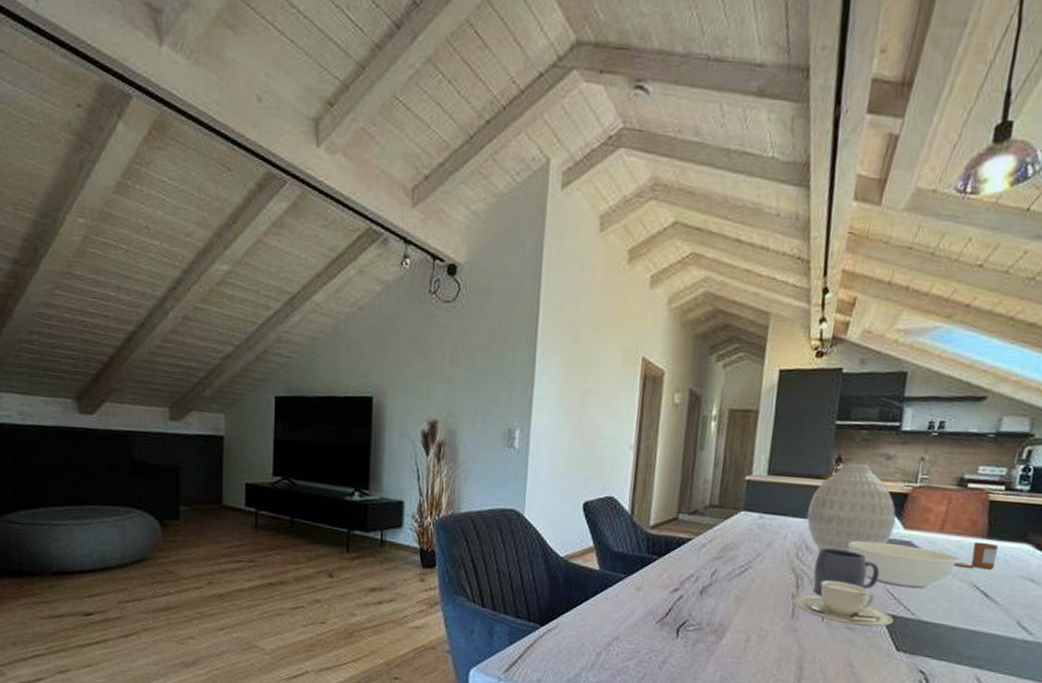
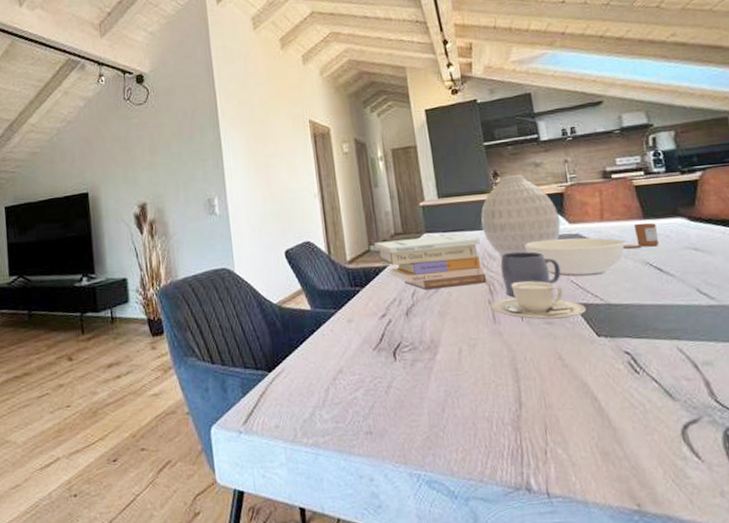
books: none [683,511,801,576] -> present [373,234,486,290]

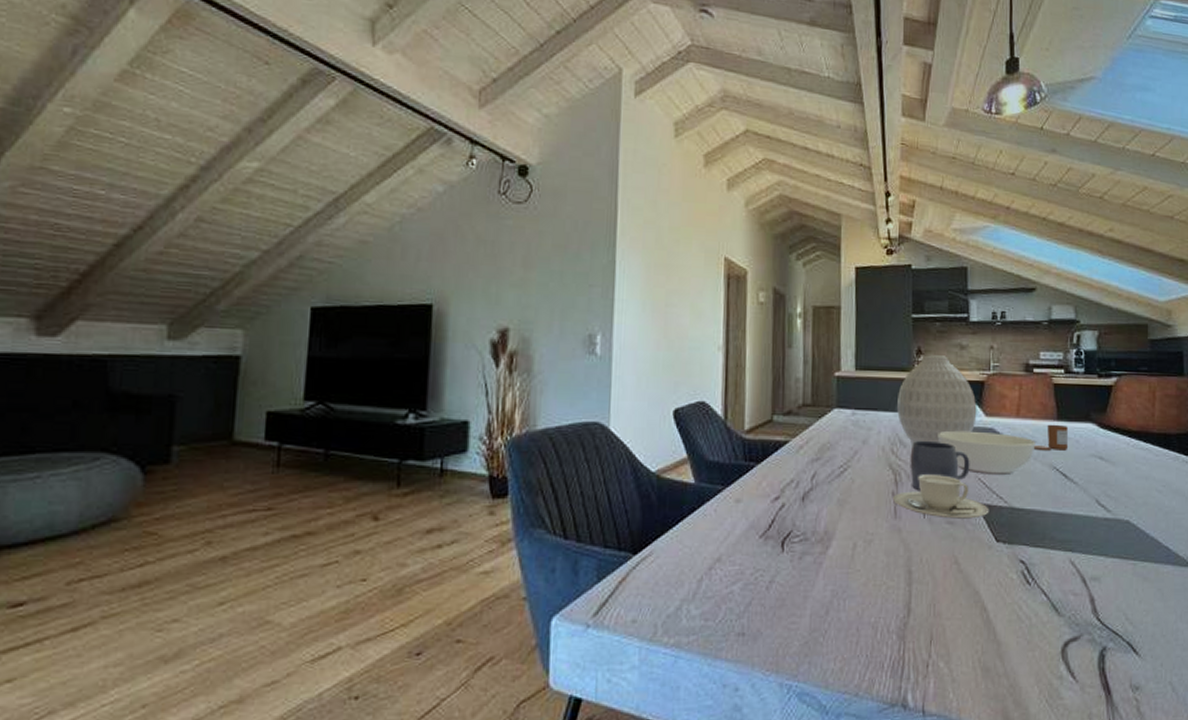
books: present [373,234,486,290] -> none [777,412,893,474]

